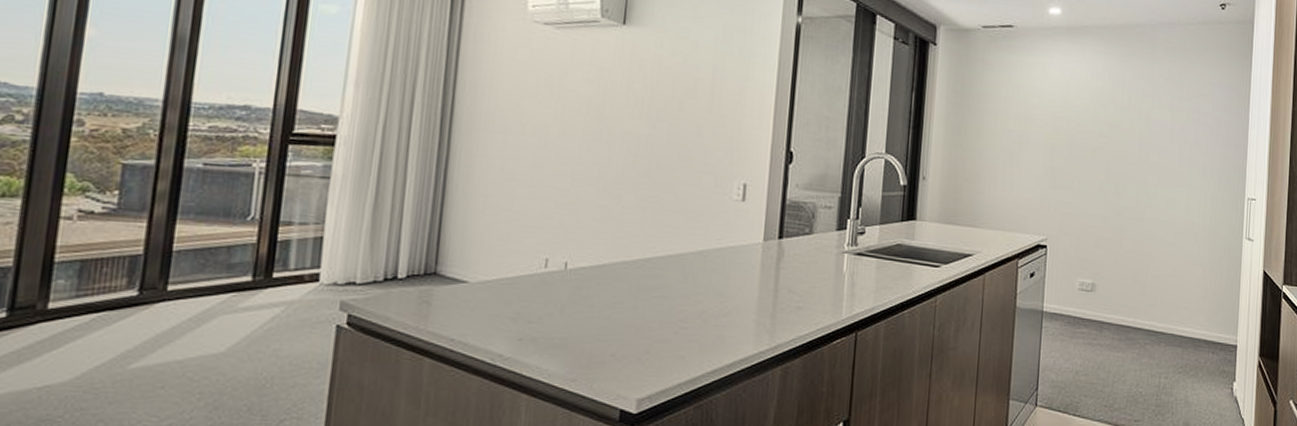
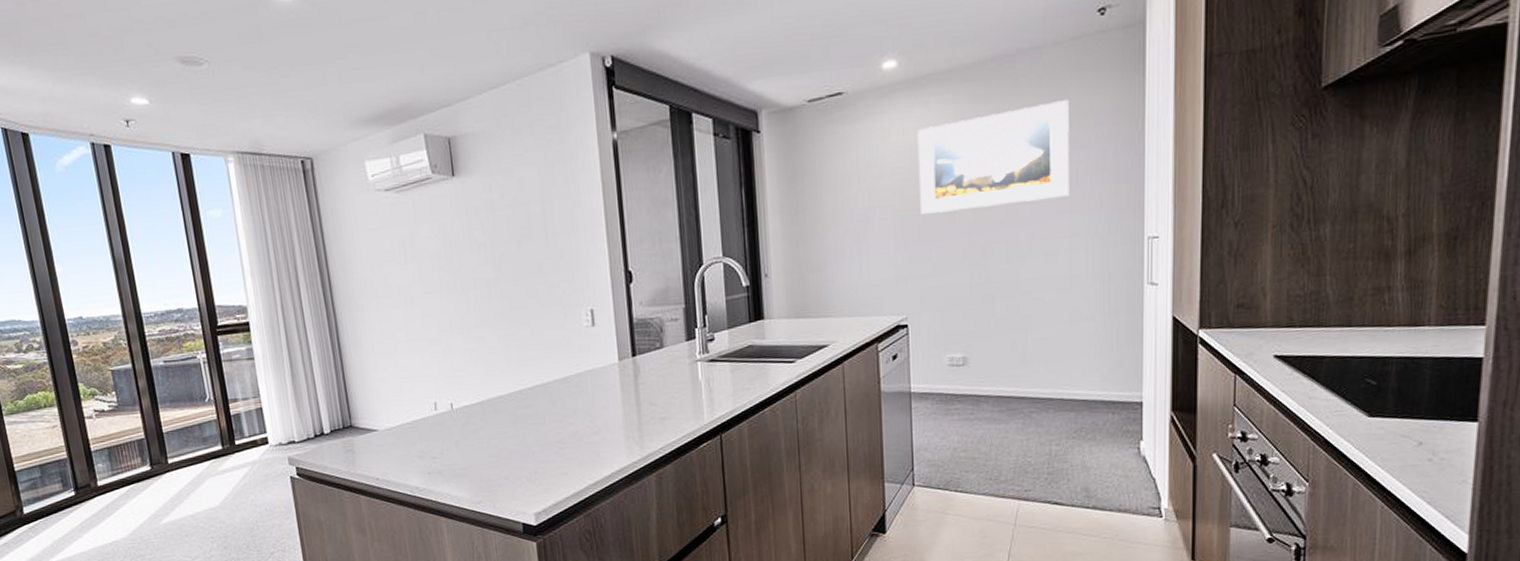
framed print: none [1068,70,1194,152] -> present [917,100,1069,214]

